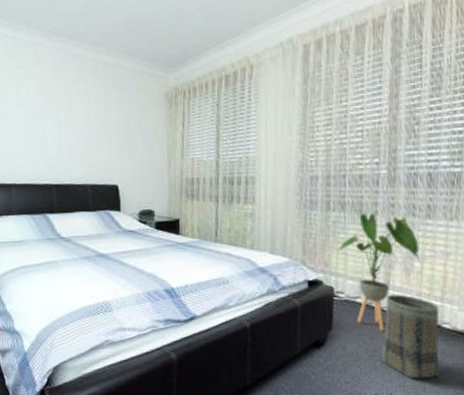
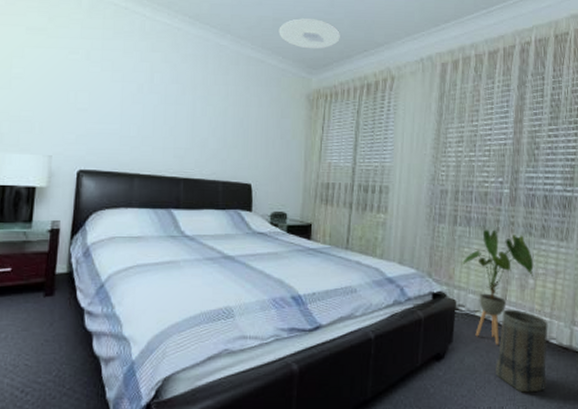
ceiling light: none [132,16,194,48] -> present [278,18,340,49]

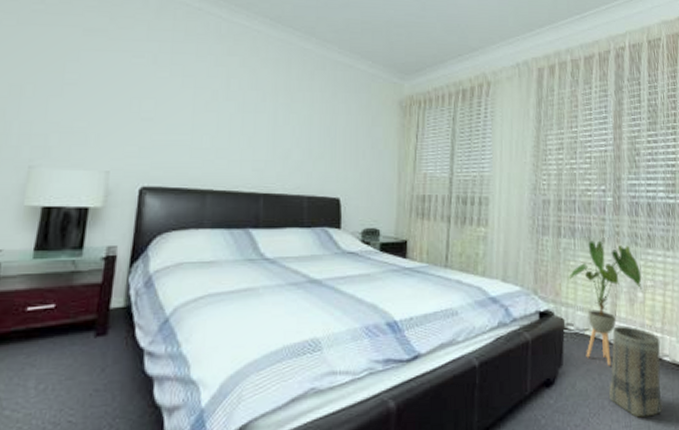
ceiling light: present [278,18,340,49] -> none [368,21,433,54]

